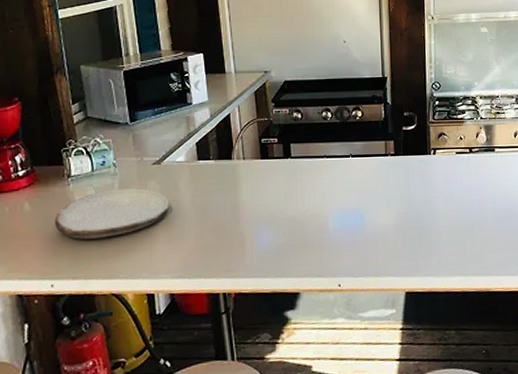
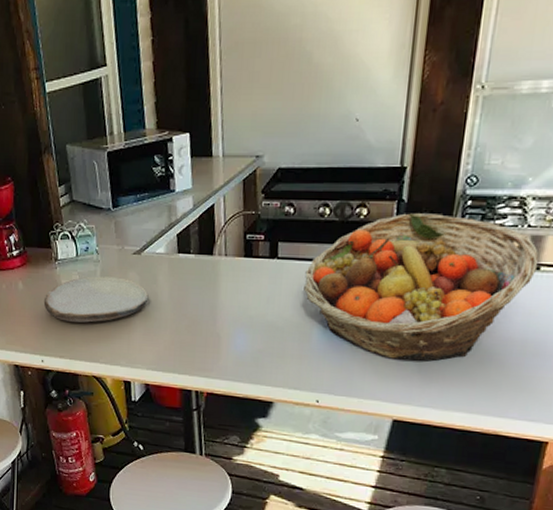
fruit basket: none [316,112,493,237] -> present [304,213,539,361]

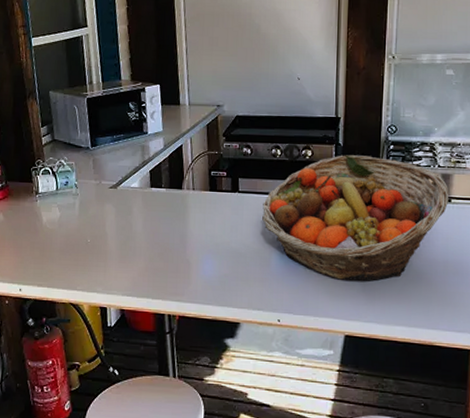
plate: present [43,276,149,323] -> none [23,208,124,252]

